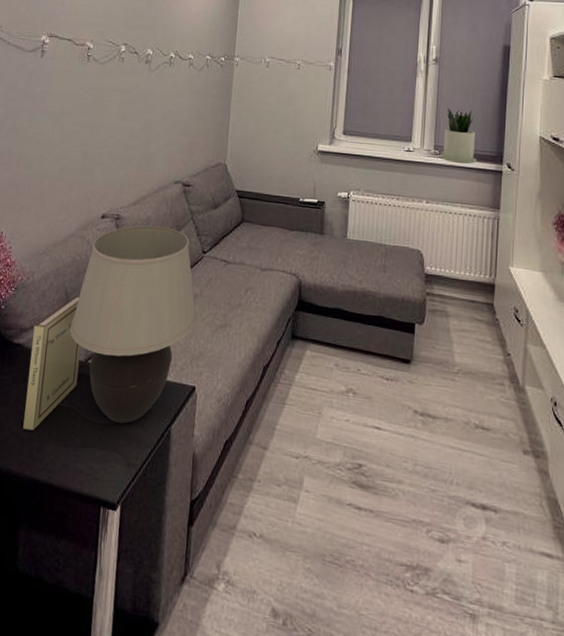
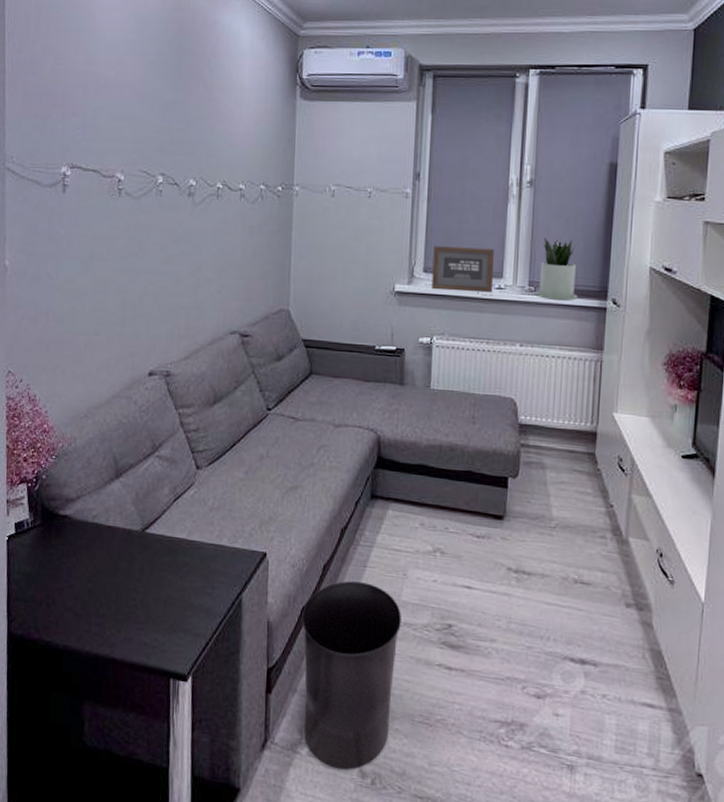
book: present [23,294,81,431] -> none [78,460,136,605]
table lamp: present [69,225,196,424] -> none [121,382,263,594]
waste bin: none [222,417,316,609] -> present [301,581,401,770]
picture frame: none [350,112,404,155] -> present [431,246,494,293]

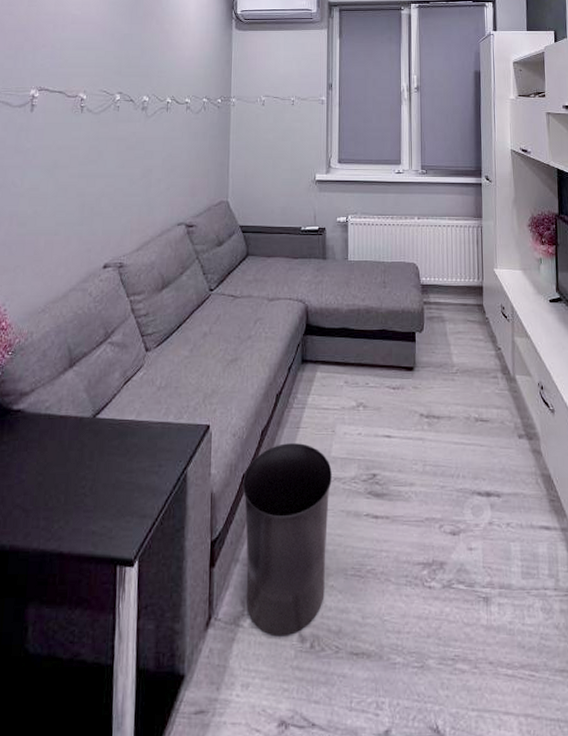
picture frame: present [431,246,494,293] -> none [345,141,394,177]
planter: present [536,237,577,302] -> none [427,130,459,180]

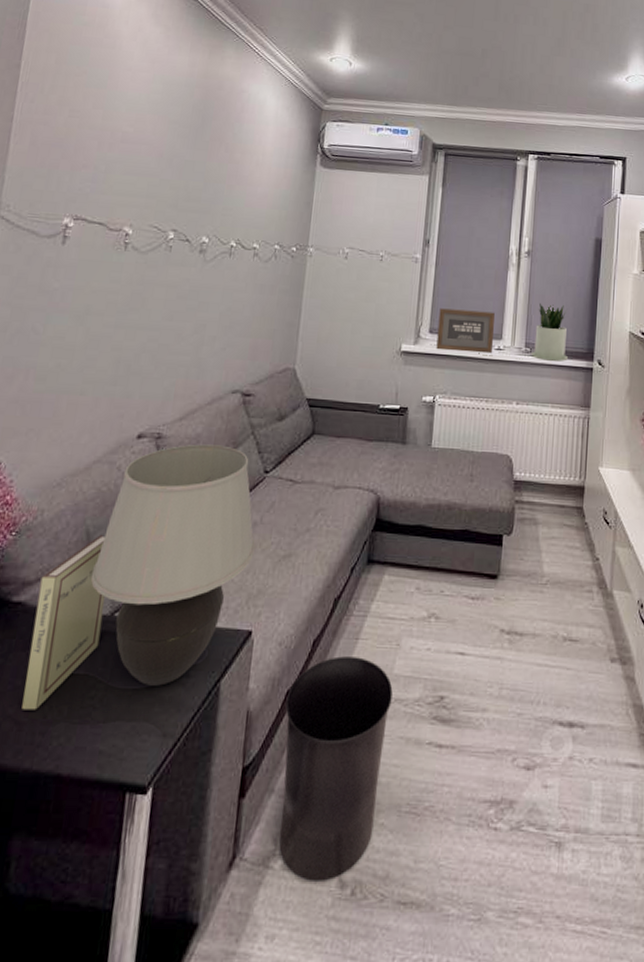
book: none [27,349,88,500] -> present [21,534,106,710]
table lamp: none [74,270,207,475] -> present [90,444,255,686]
picture frame: none [345,141,394,177] -> present [436,308,495,354]
planter: none [427,130,459,180] -> present [531,302,568,362]

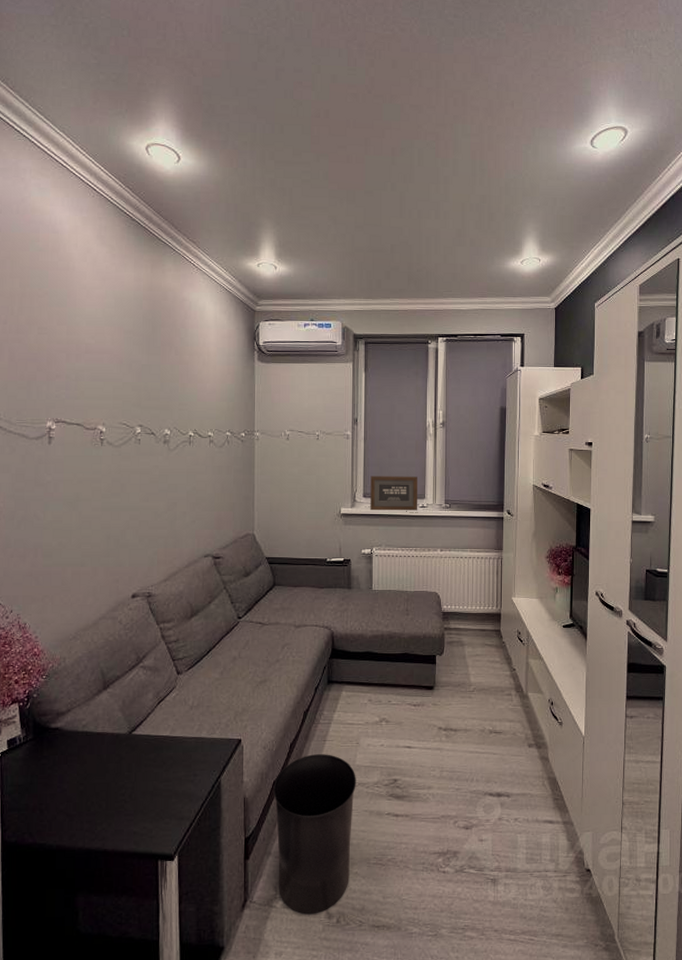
book: present [21,534,106,710] -> none [70,673,123,806]
table lamp: present [90,444,255,686] -> none [109,599,236,783]
planter: present [531,302,568,362] -> none [450,465,481,514]

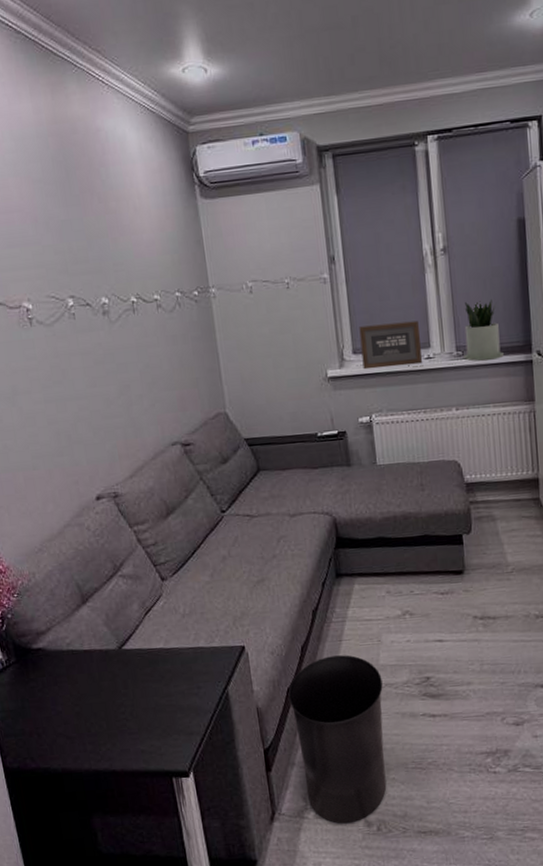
planter: none [450,465,481,514] -> present [464,300,504,362]

